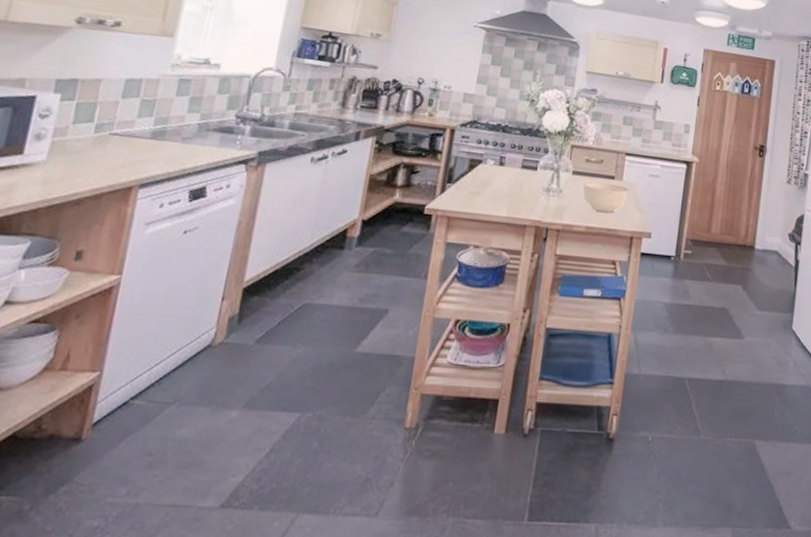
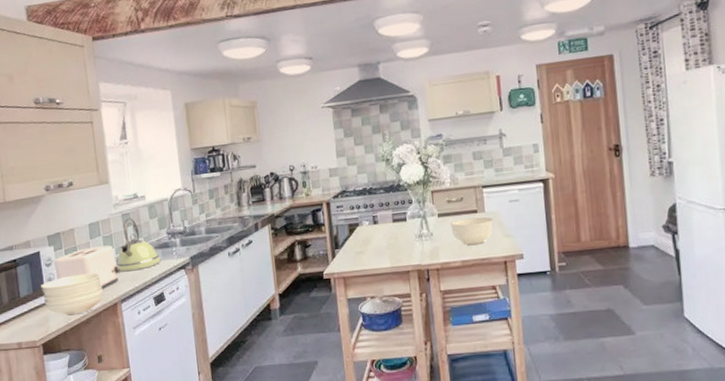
bowl: none [17,136,120,190] -> present [40,272,104,316]
toaster: none [51,107,153,165] -> present [54,245,120,289]
kettle: none [150,84,217,153] -> present [117,217,161,272]

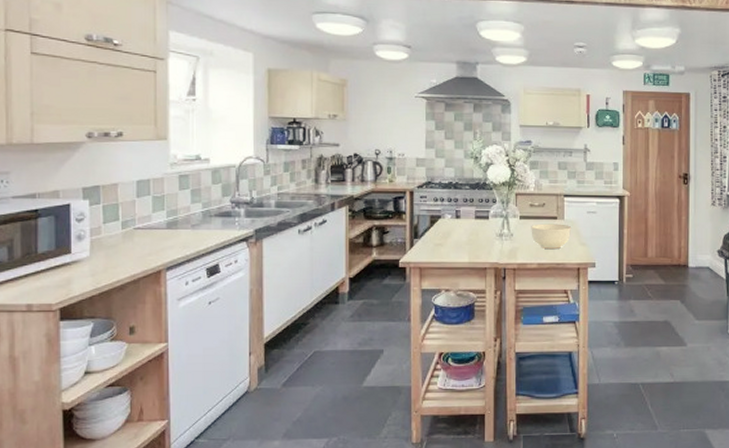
bowl: present [40,272,104,316] -> none [66,234,146,279]
toaster: present [54,245,120,289] -> none [87,206,169,254]
kettle: present [117,217,161,272] -> none [166,179,220,238]

